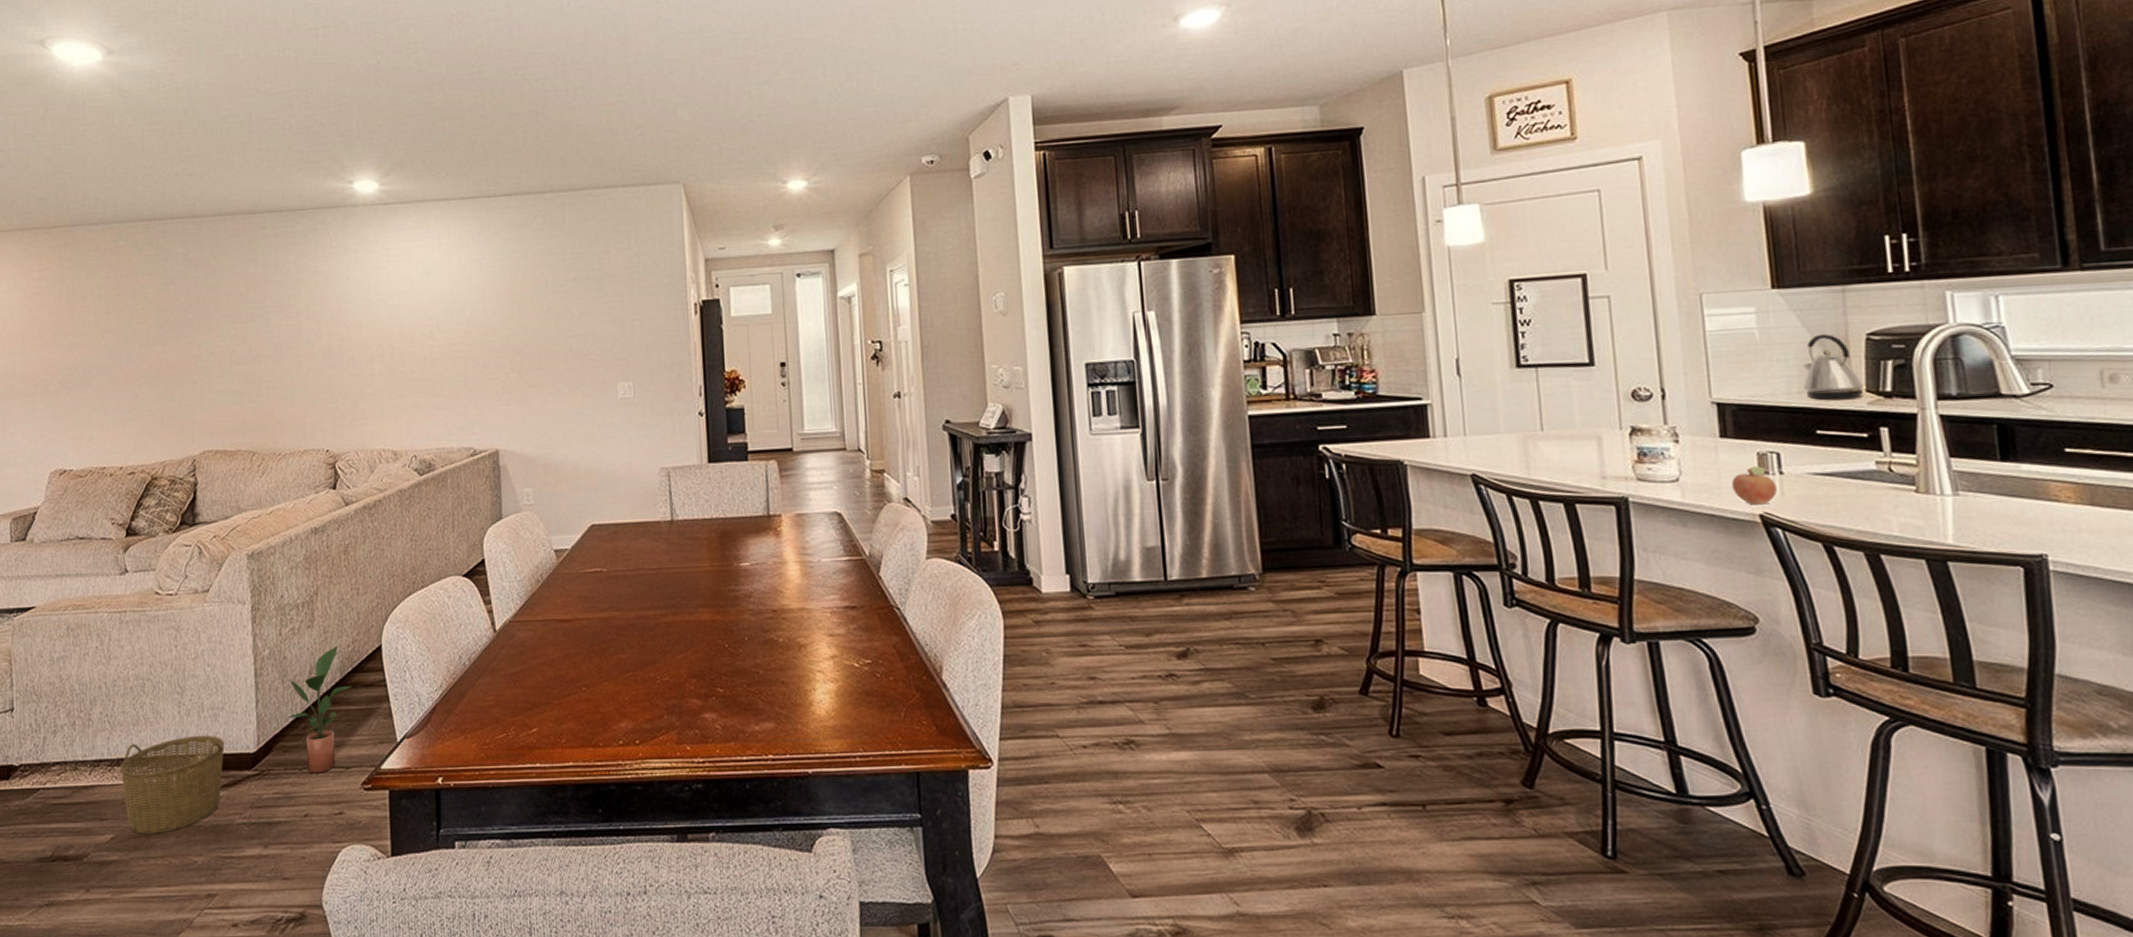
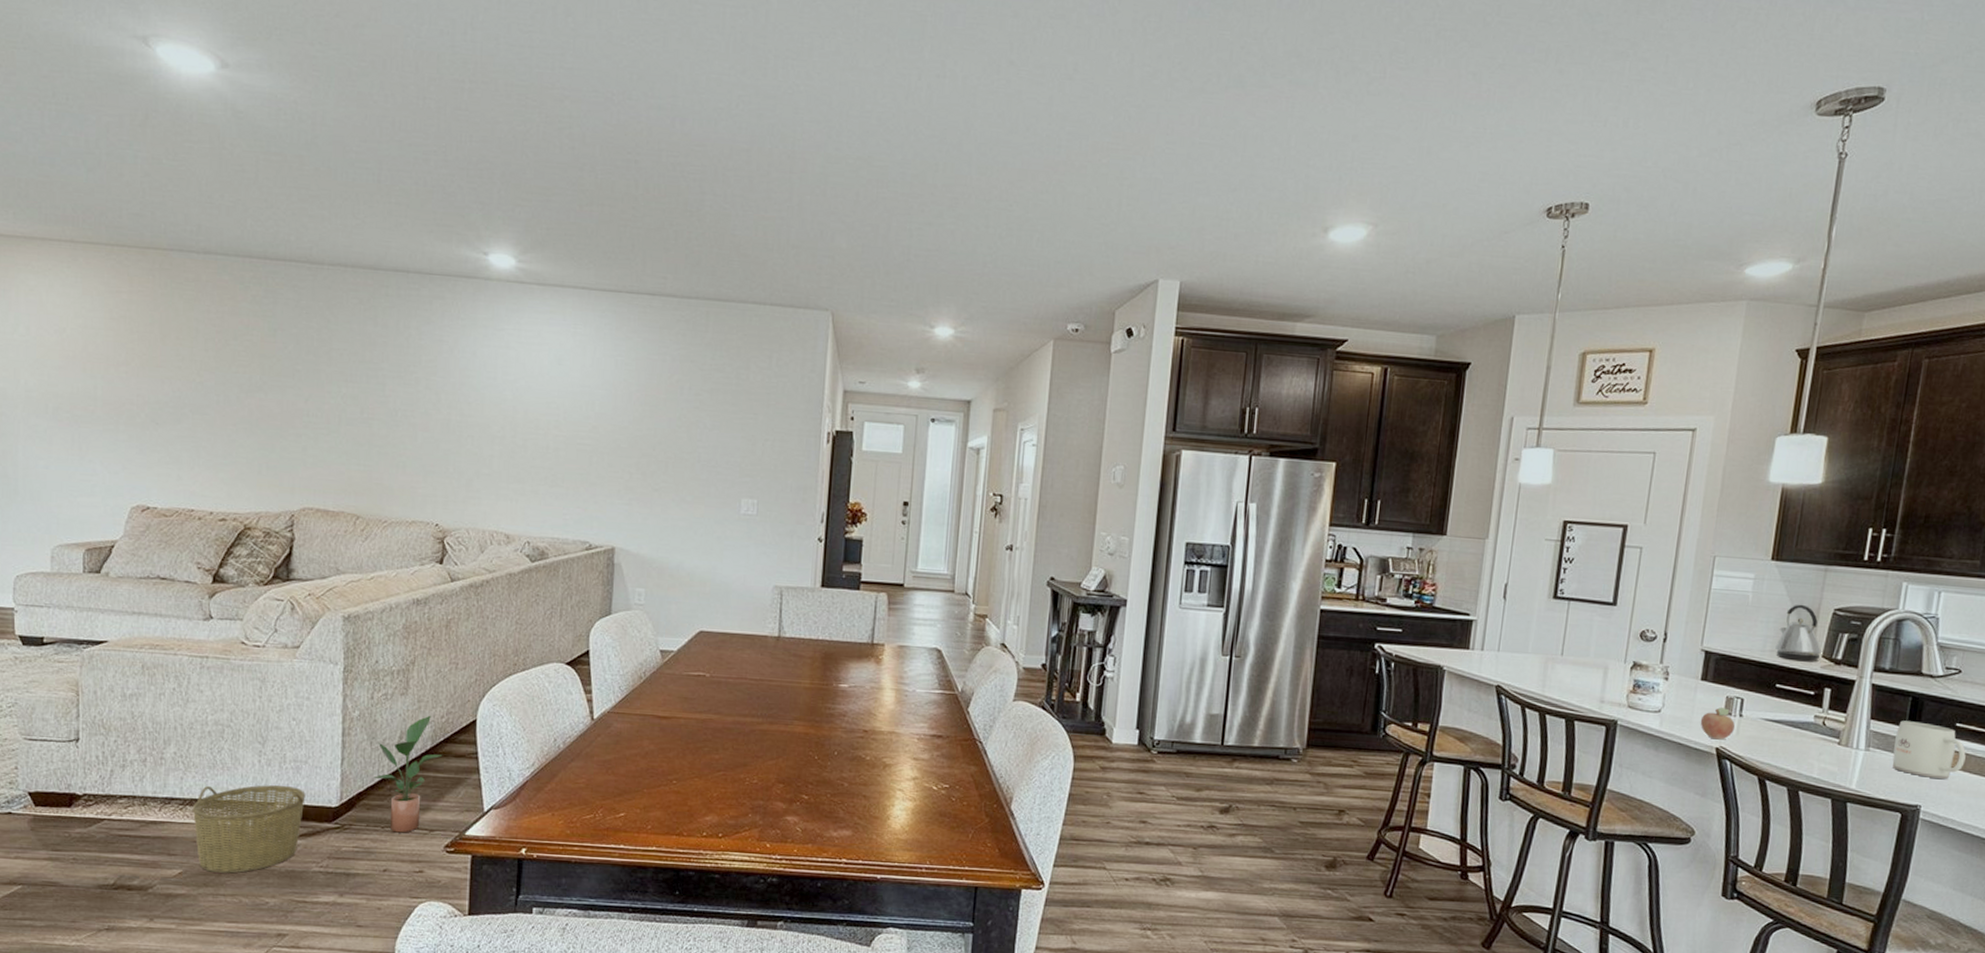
mug: none [1988,452,2091,520] -> present [1892,720,1966,780]

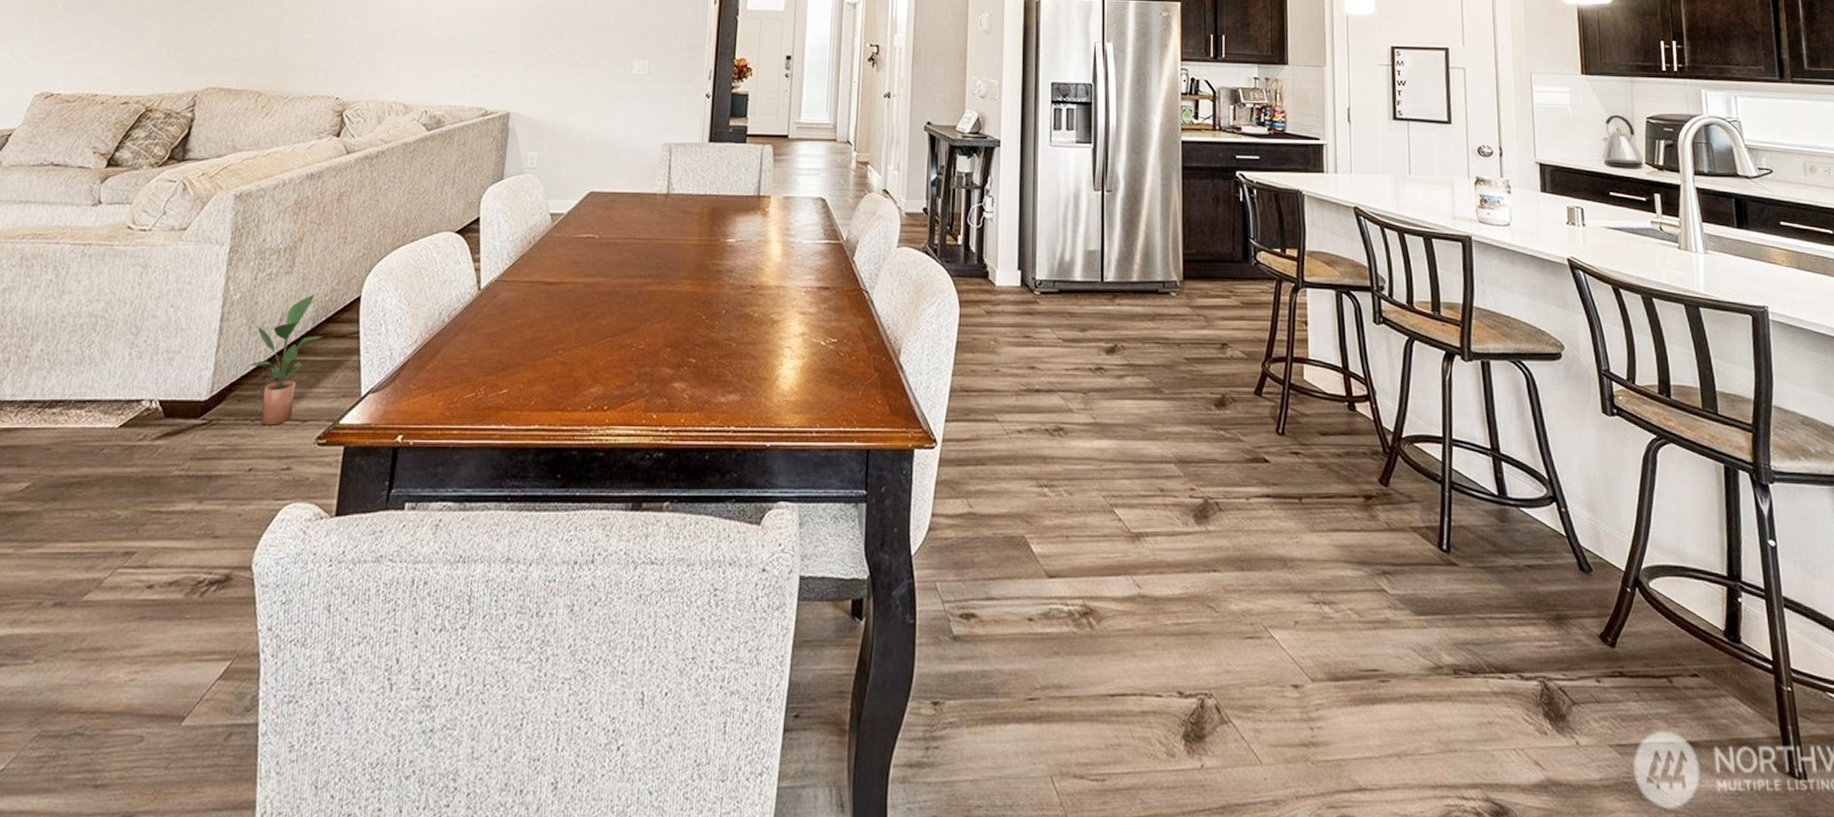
basket: present [192,785,306,874] -> none [49,379,175,484]
fruit: present [1700,707,1735,740] -> none [1548,218,1580,250]
mug: present [1892,720,1966,780] -> none [1728,222,1797,279]

